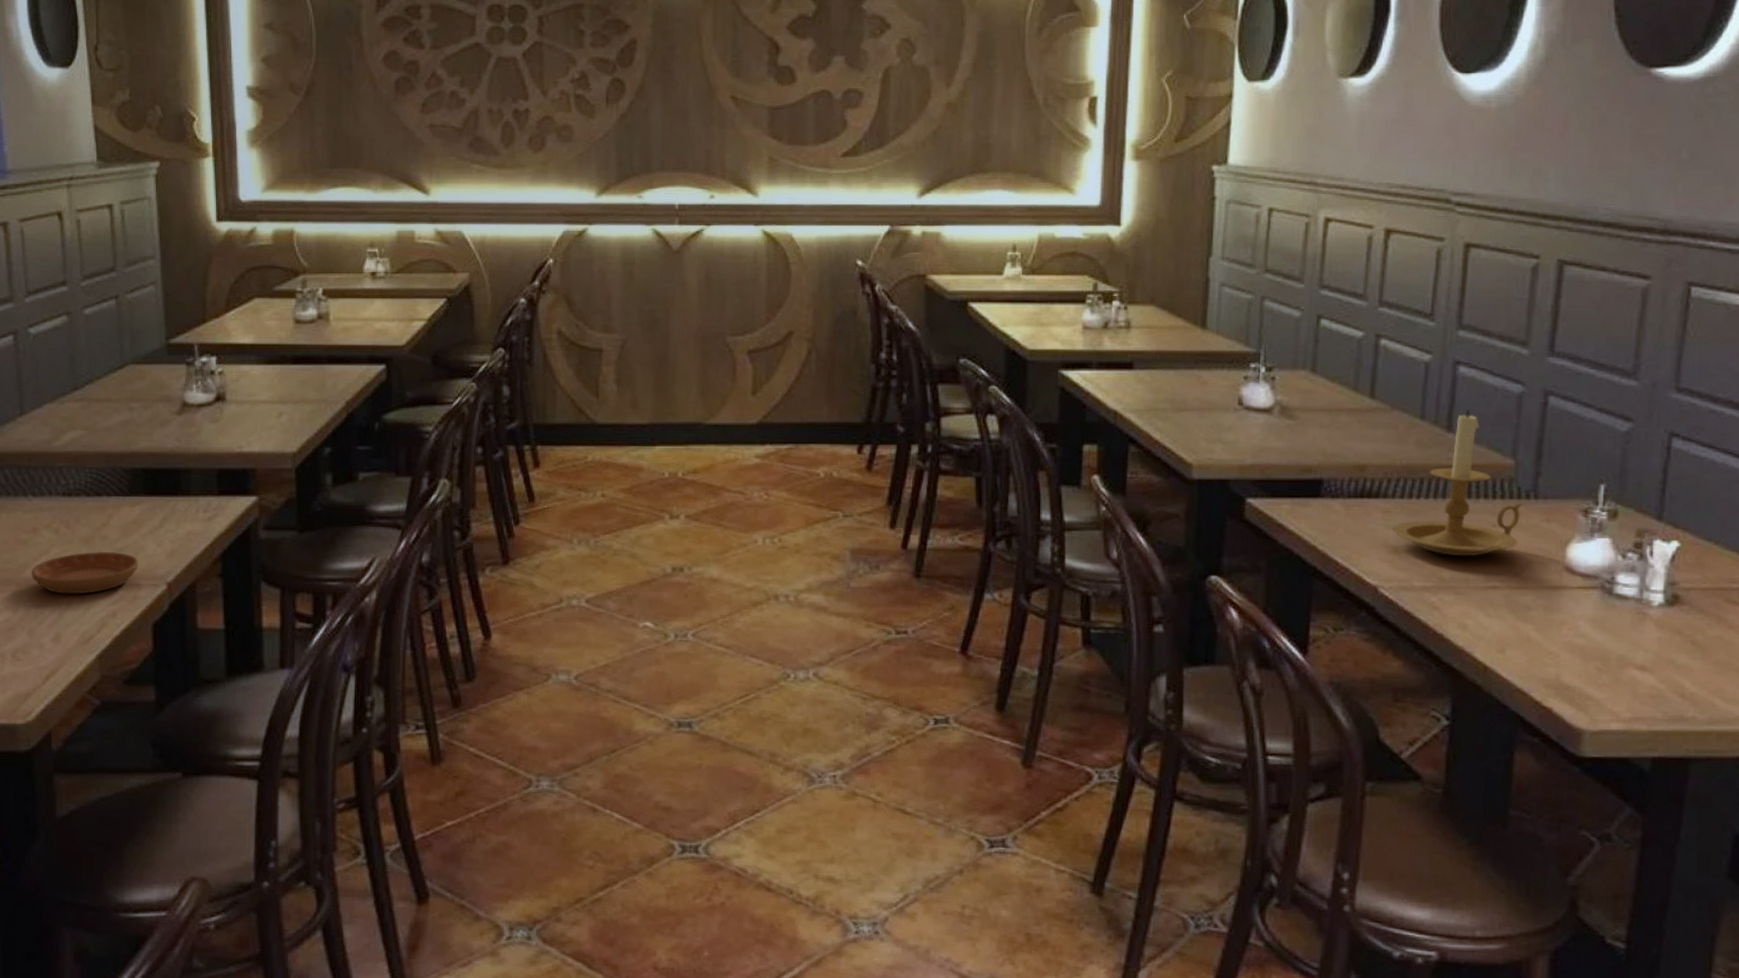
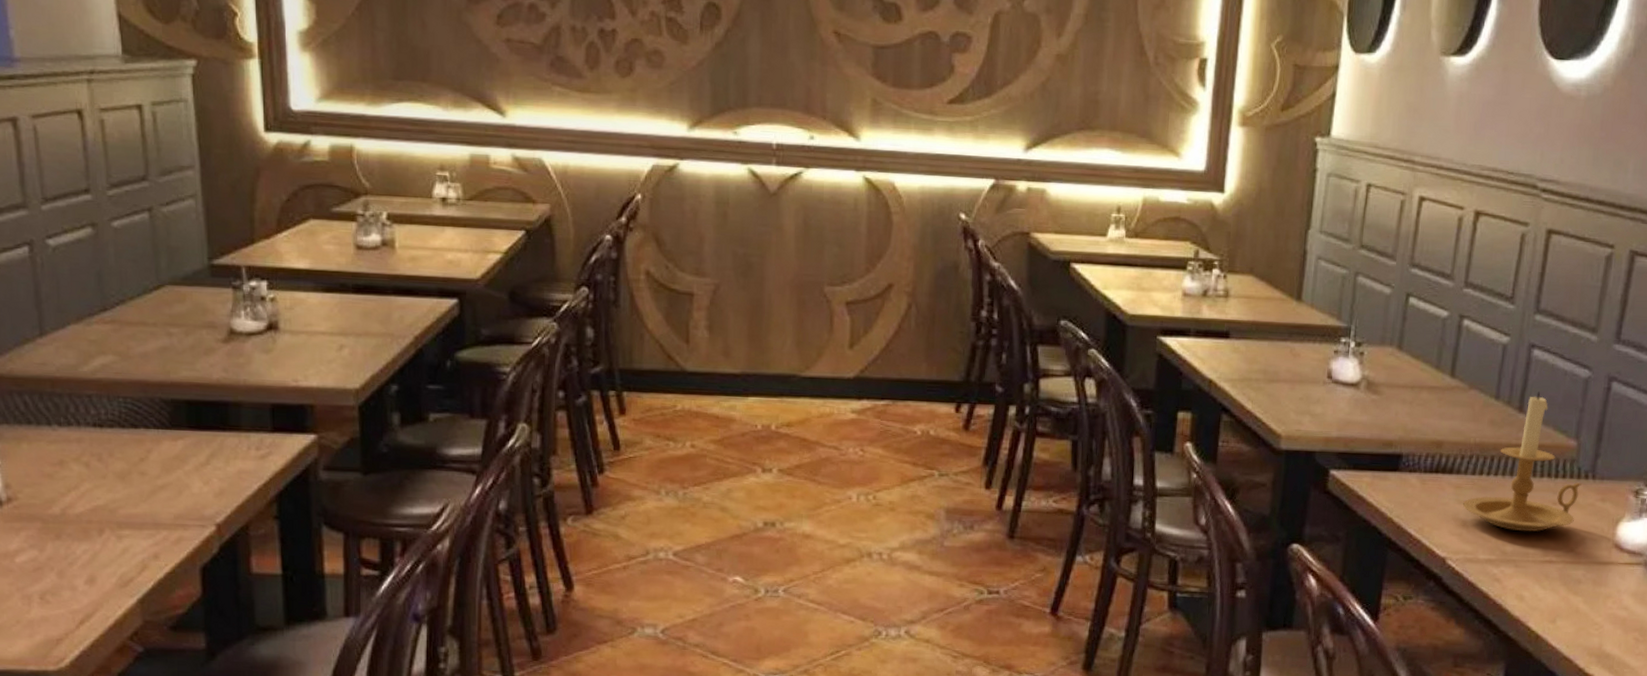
saucer: present [30,551,138,594] -> none [58,487,183,534]

